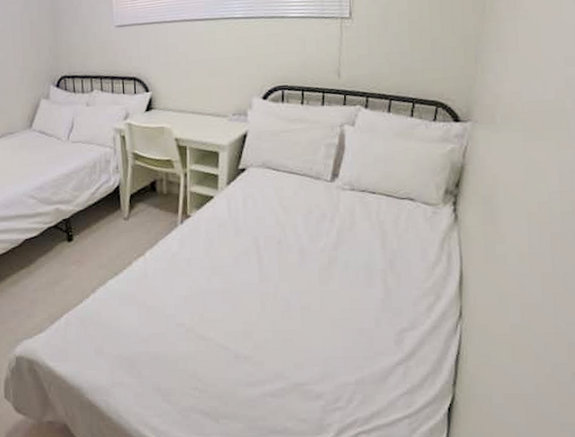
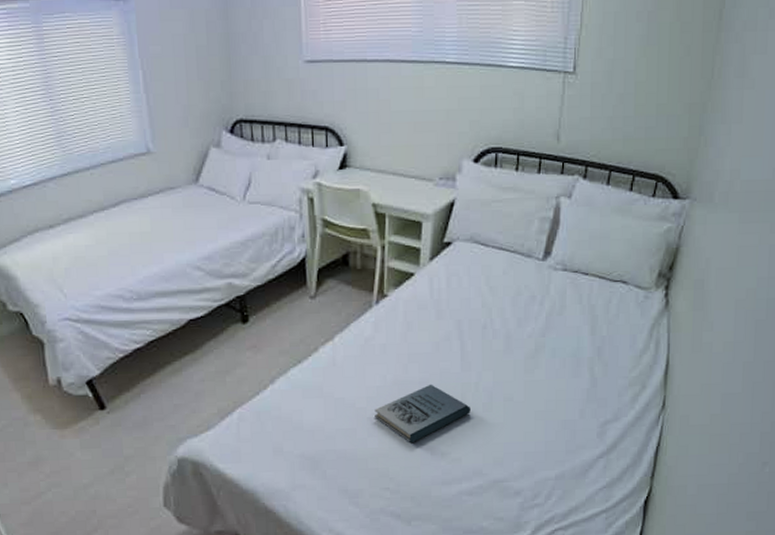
book: none [182,293,270,348] -> present [374,384,471,444]

